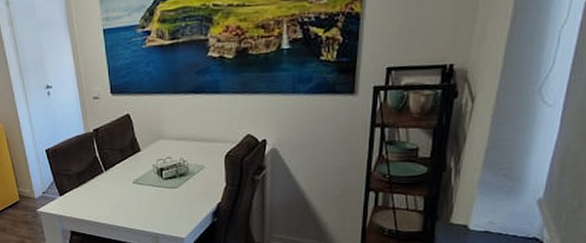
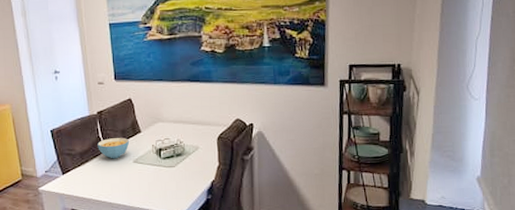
cereal bowl: none [95,157,128,180] -> present [97,138,129,159]

